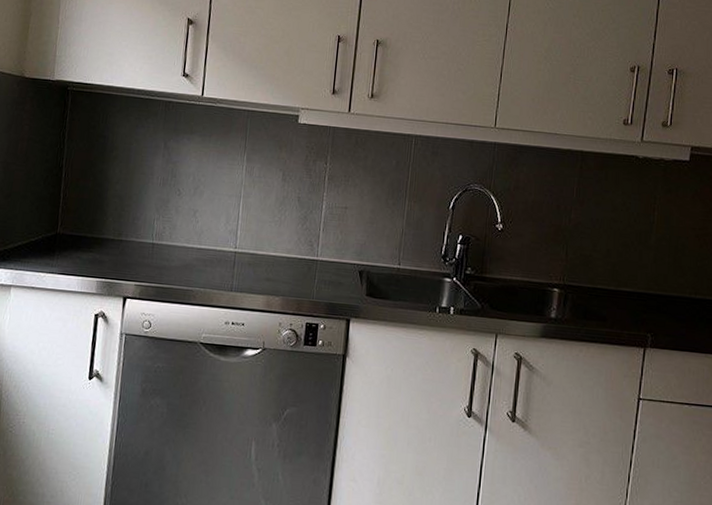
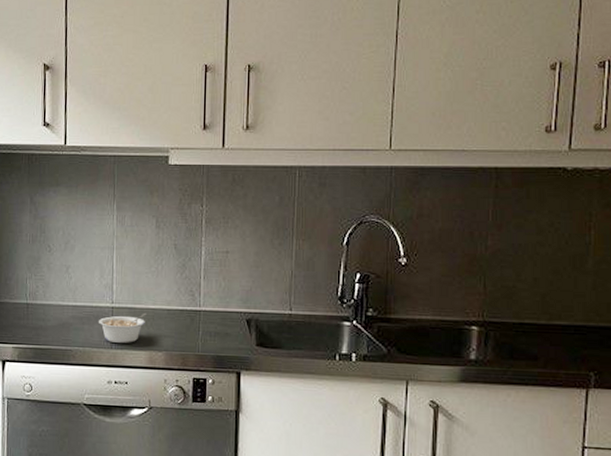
legume: none [221,259,267,287] -> present [99,312,147,343]

